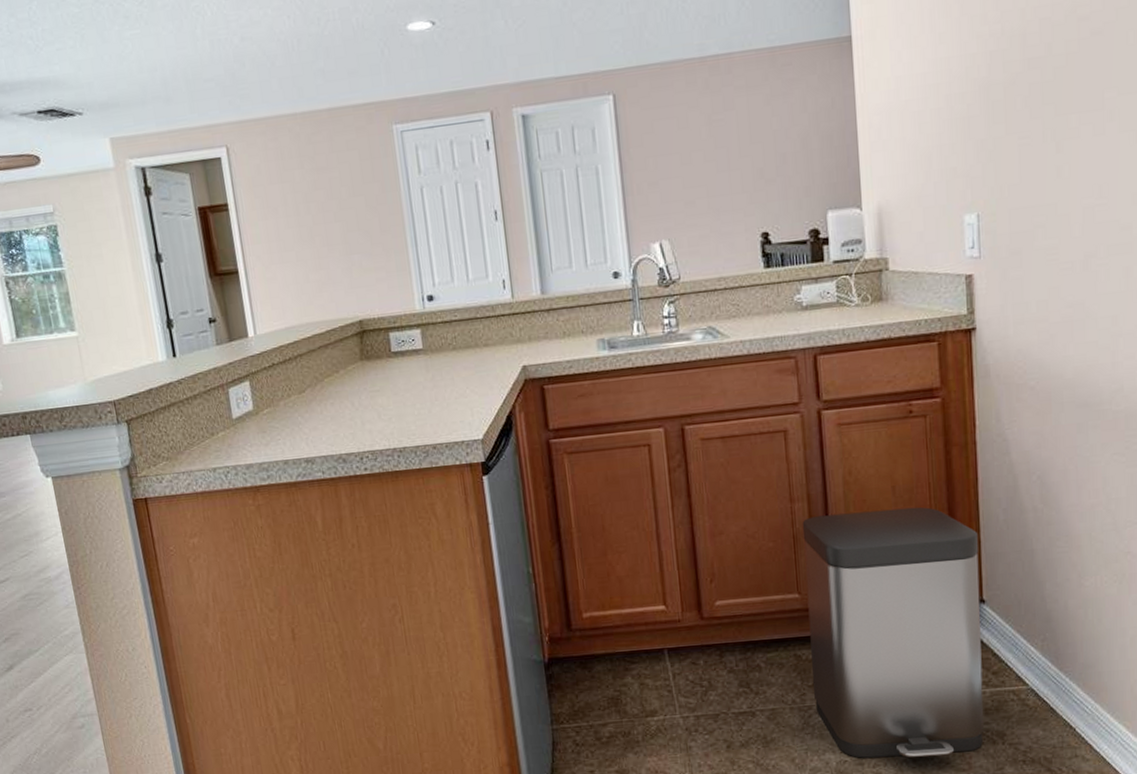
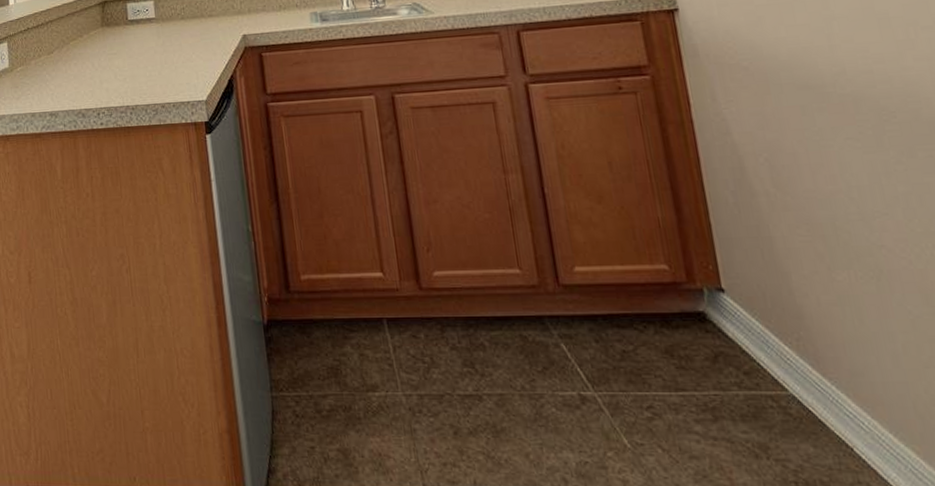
pedal bin: present [802,507,984,758] -> none [517,184,743,467]

